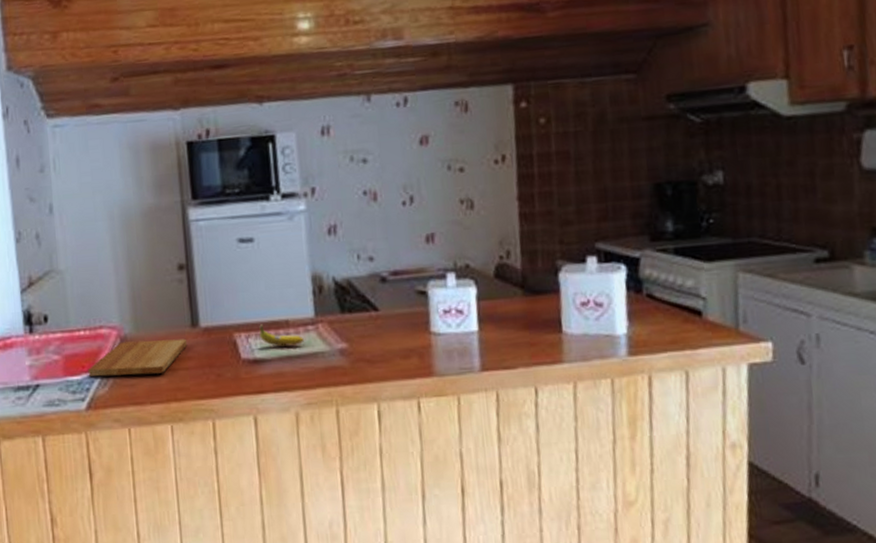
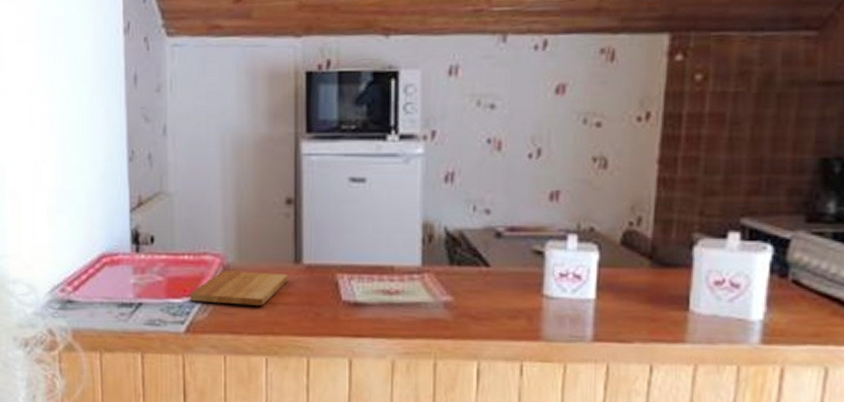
fruit: present [259,324,304,347] -> none [363,267,408,293]

